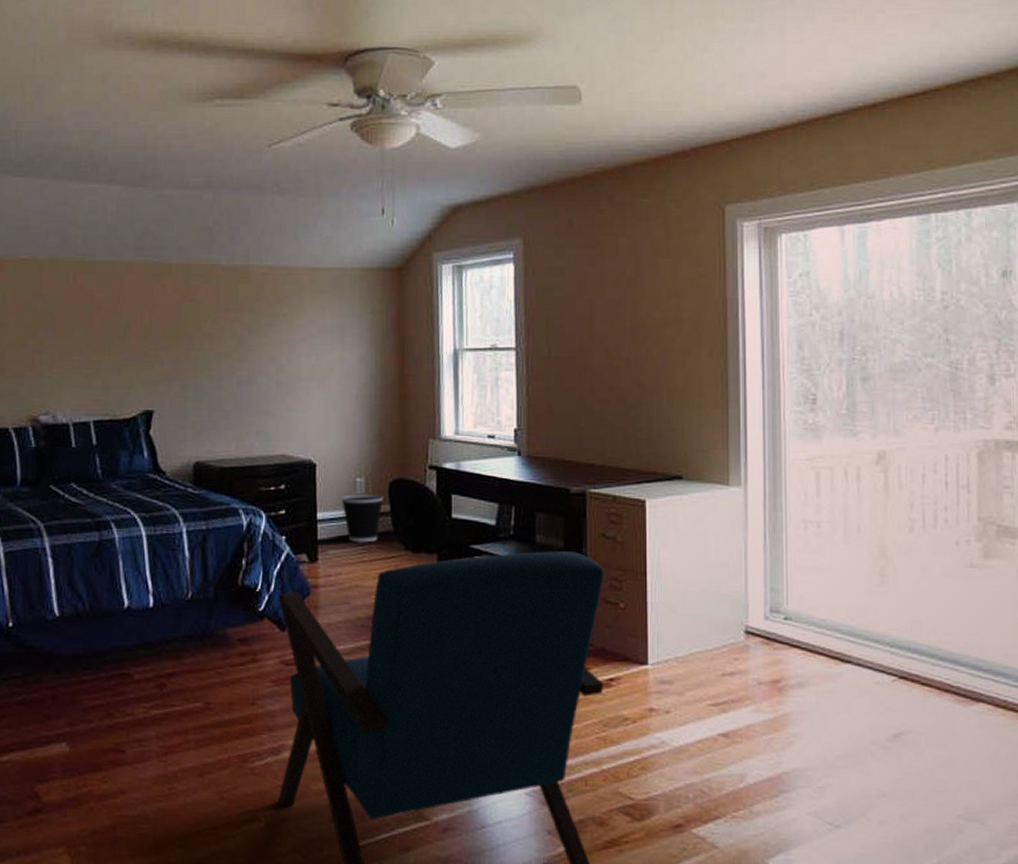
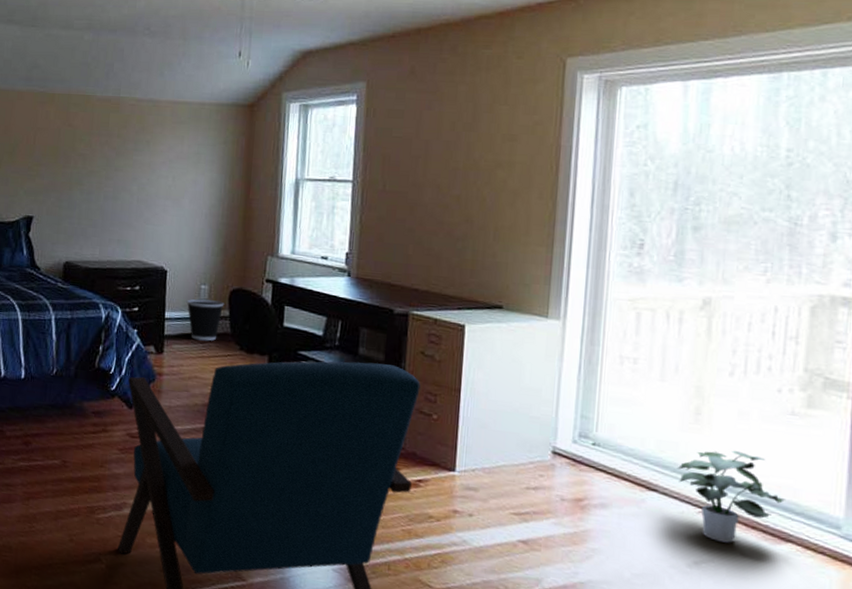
potted plant: none [868,610,973,710] -> present [677,450,785,543]

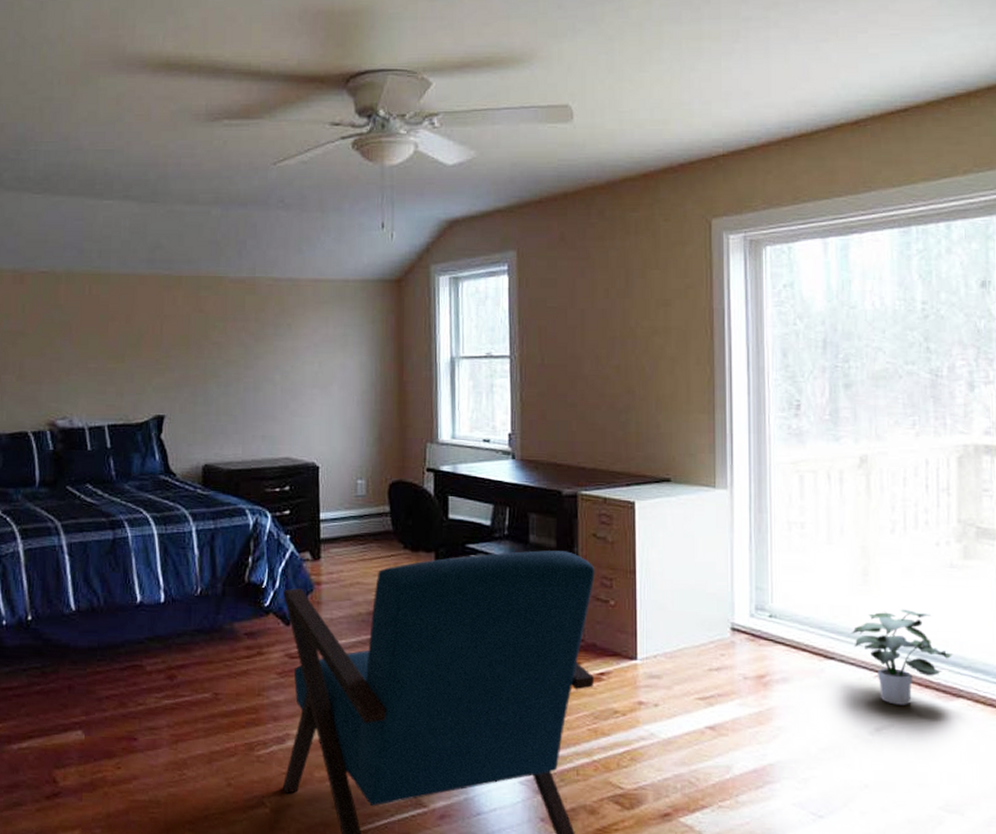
wastebasket: present [186,299,225,341] -> none [342,495,384,542]

